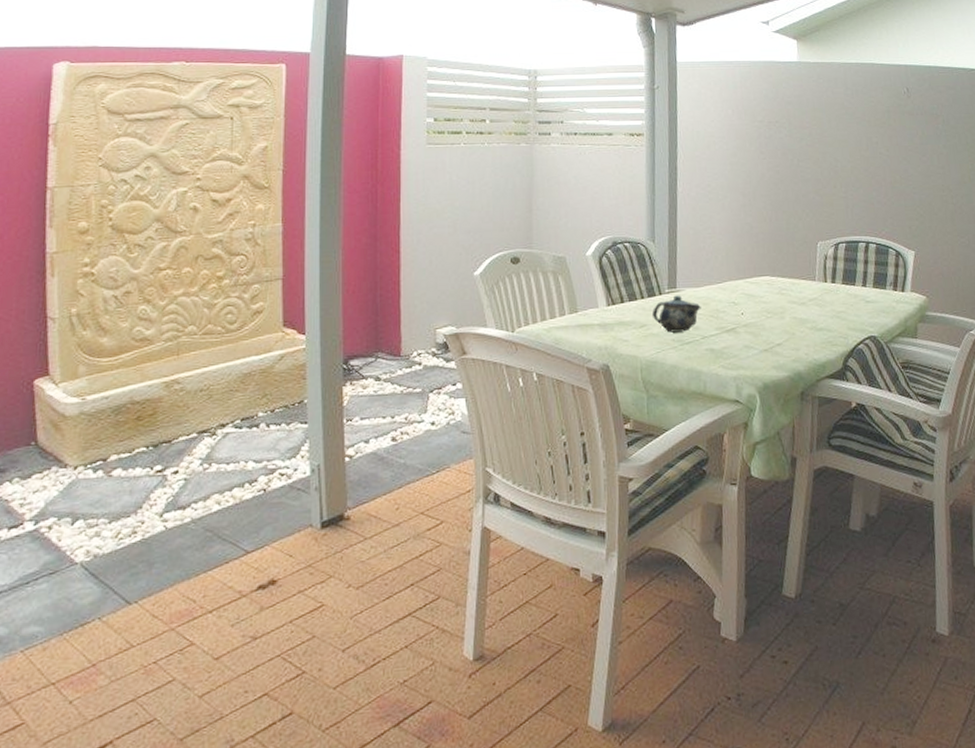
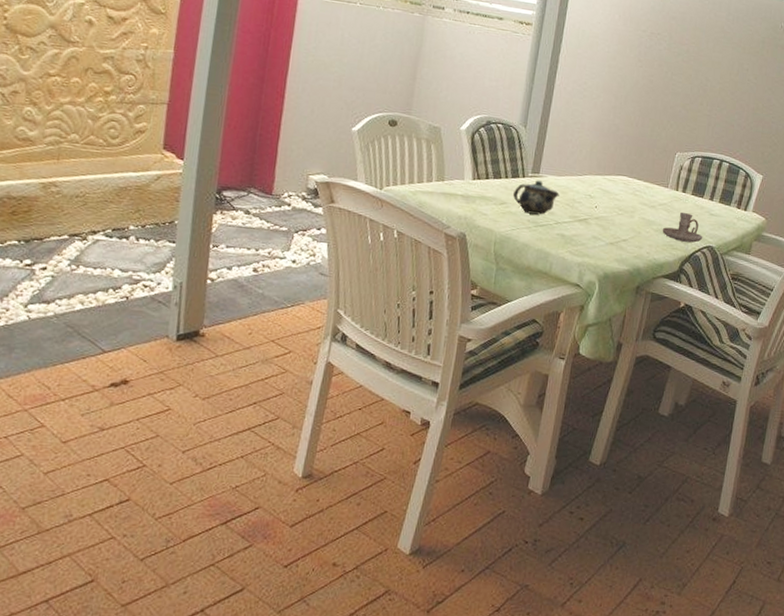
candle holder: none [817,304,863,336] -> present [662,212,703,243]

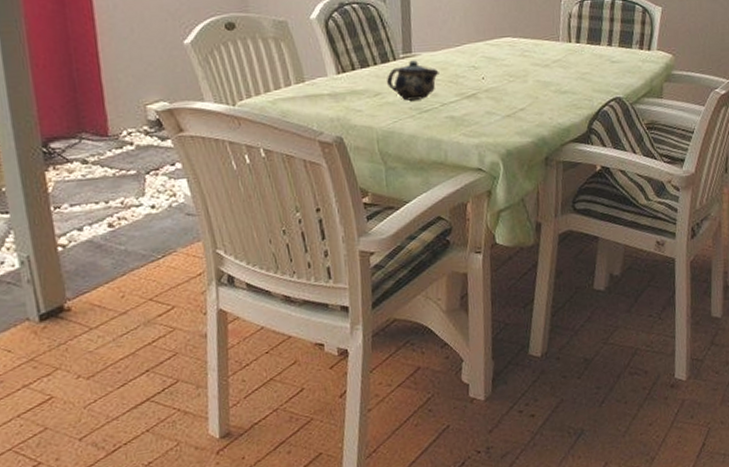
candle holder: present [662,212,703,243] -> none [561,65,608,99]

